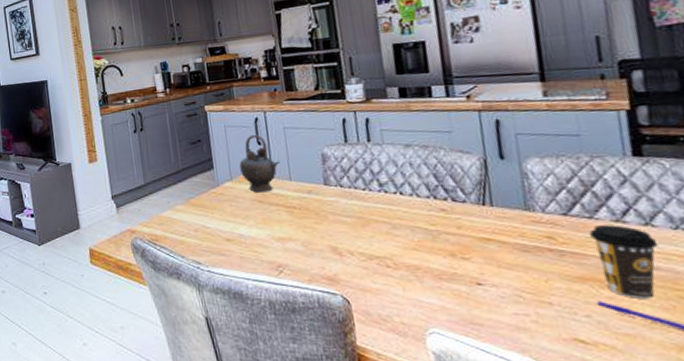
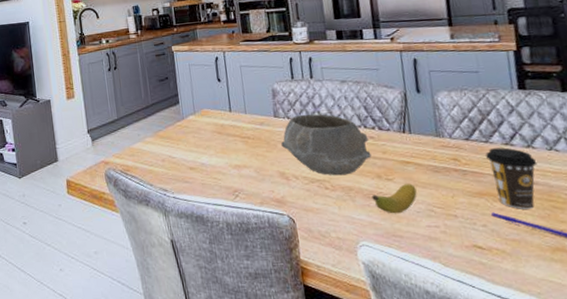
teapot: present [239,134,280,193] -> none [202,72,237,125]
bowl: none [333,182,443,253] -> present [281,114,372,176]
banana: none [443,264,501,299] -> present [371,184,417,214]

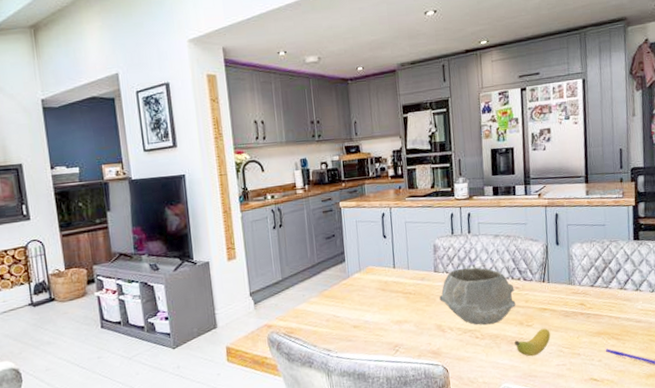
coffee cup: present [485,147,538,209] -> none [605,291,642,344]

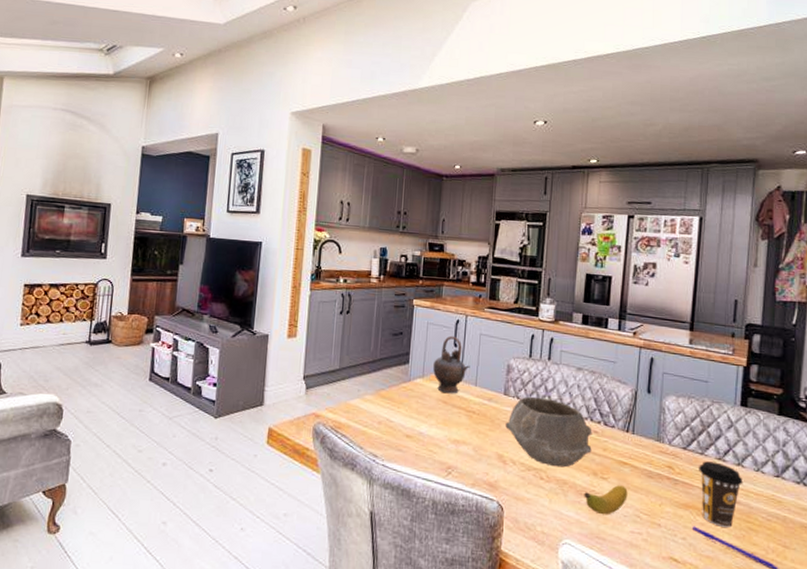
teapot: none [367,228,401,282] -> present [433,335,470,394]
coffee cup: none [605,291,642,344] -> present [699,461,743,528]

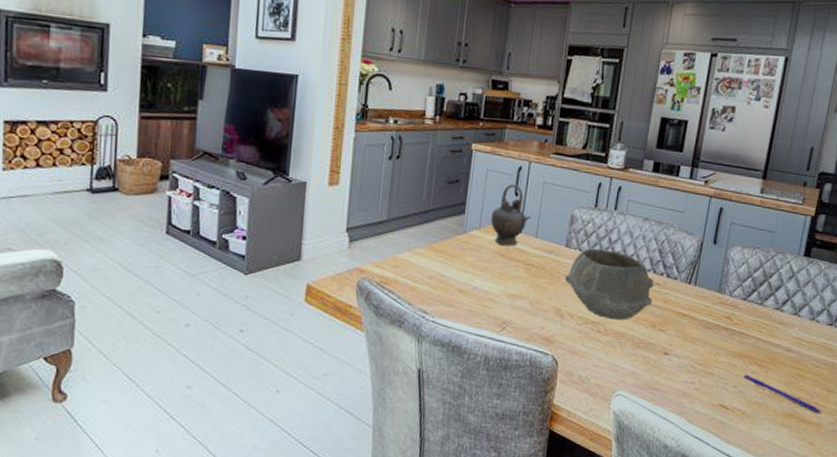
banana: present [584,485,628,515] -> none [640,337,685,366]
coffee cup: present [699,461,743,528] -> none [755,311,798,375]

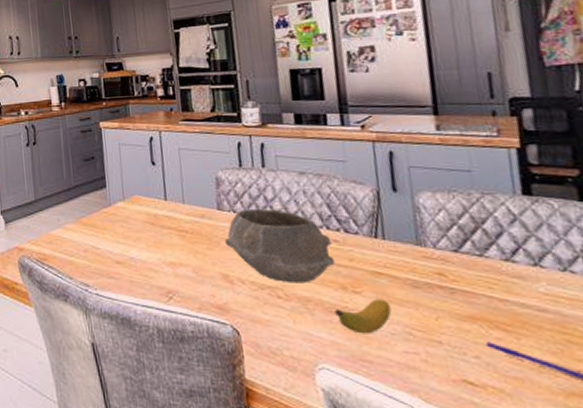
teapot: present [491,184,531,246] -> none [132,154,174,215]
banana: none [640,337,685,366] -> present [334,299,392,334]

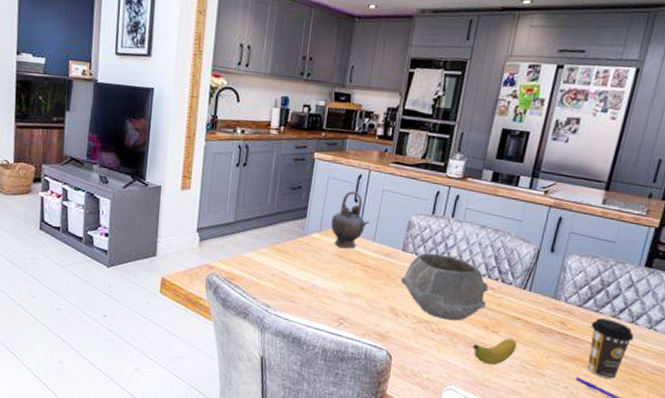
teapot: none [132,154,174,215] -> present [331,190,370,249]
coffee cup: none [479,264,547,341] -> present [587,318,635,379]

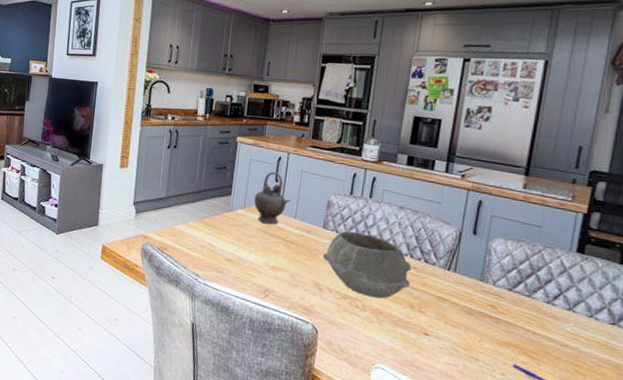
banana: present [472,338,517,365] -> none [399,319,446,346]
coffee cup: present [587,318,635,379] -> none [524,303,574,369]

